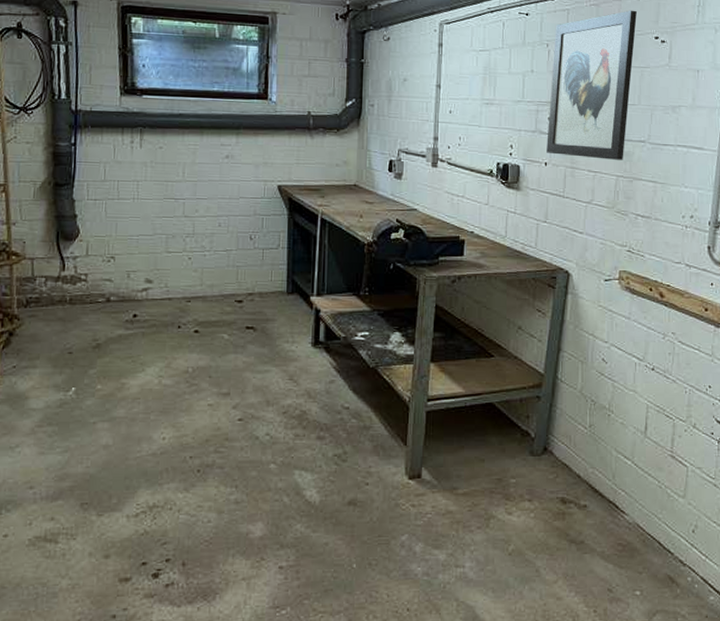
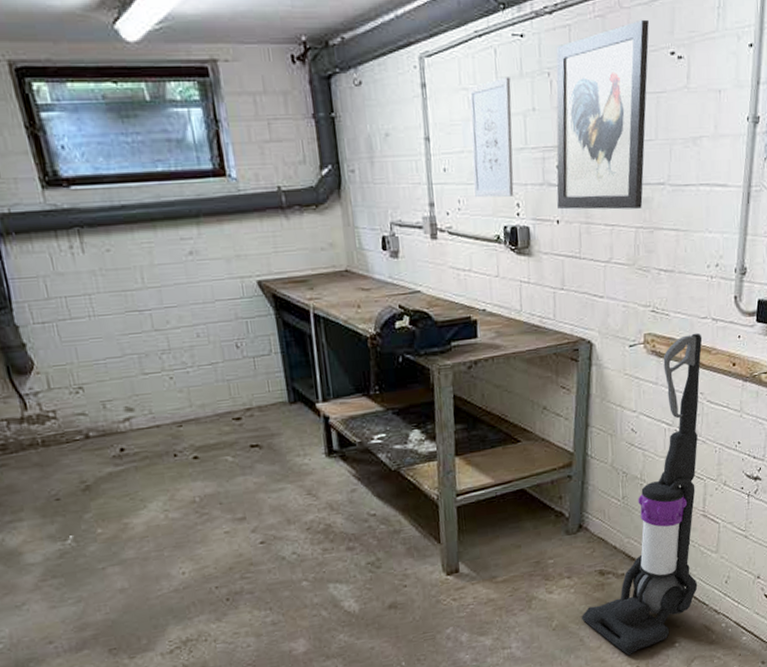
wall art: none [473,44,514,139] -> present [468,77,514,198]
vacuum cleaner: none [540,275,676,597] -> present [582,332,703,656]

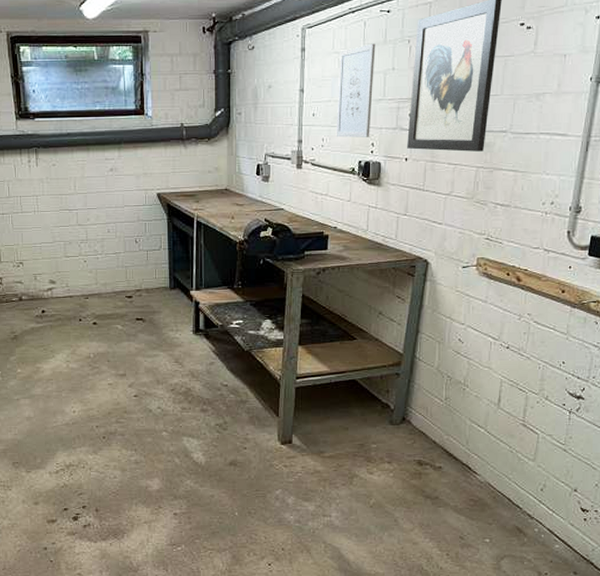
vacuum cleaner: present [582,332,703,656] -> none [398,260,533,543]

